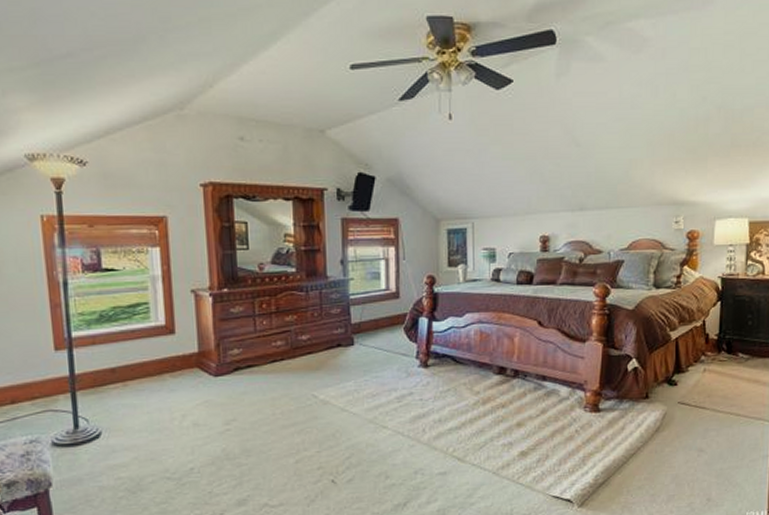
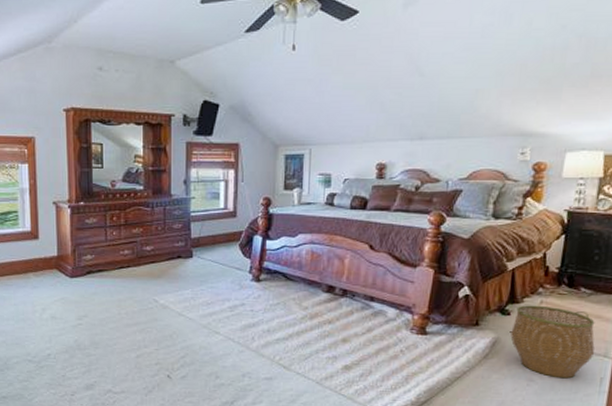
basket: none [679,373,756,446] -> present [510,305,595,379]

